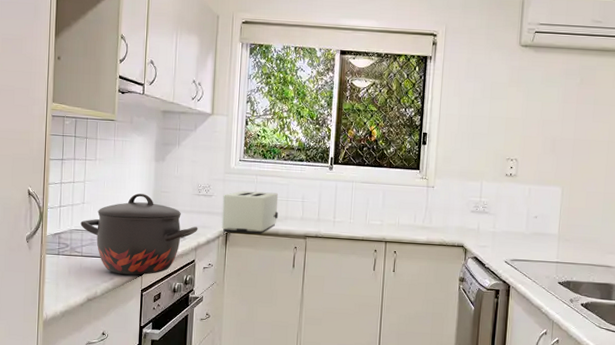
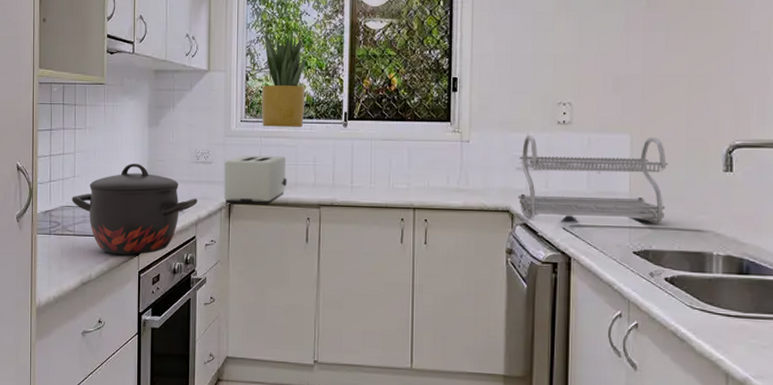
planter: none [258,79,303,168] -> present [261,27,310,127]
dish rack: none [470,183,589,260] -> present [517,134,668,223]

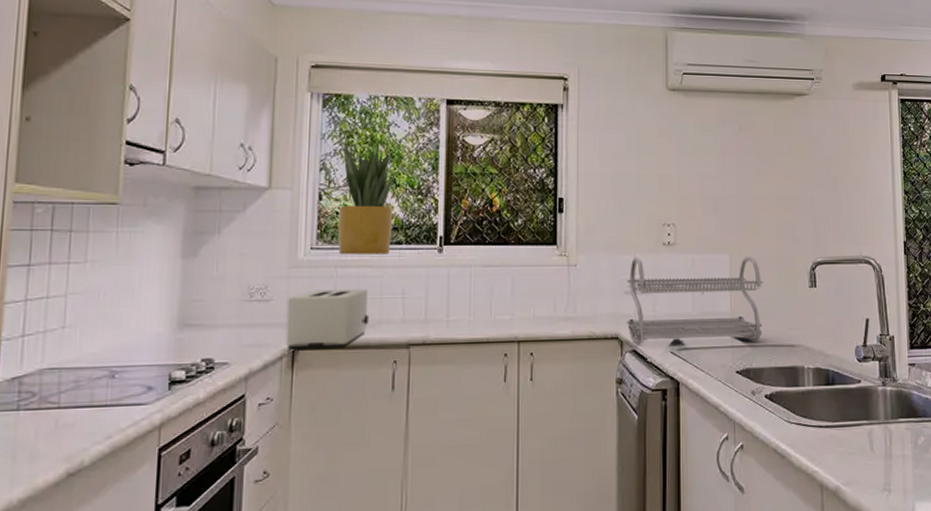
cooking pot: present [72,164,198,255] -> none [57,306,250,429]

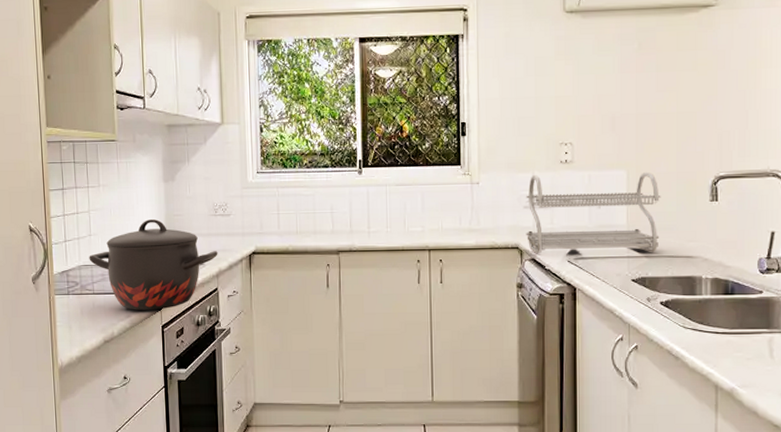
cooking pot: none [57,306,250,429] -> present [89,219,218,310]
toaster: present [285,289,369,351] -> none [242,205,306,255]
planter: present [337,138,399,255] -> none [272,77,322,177]

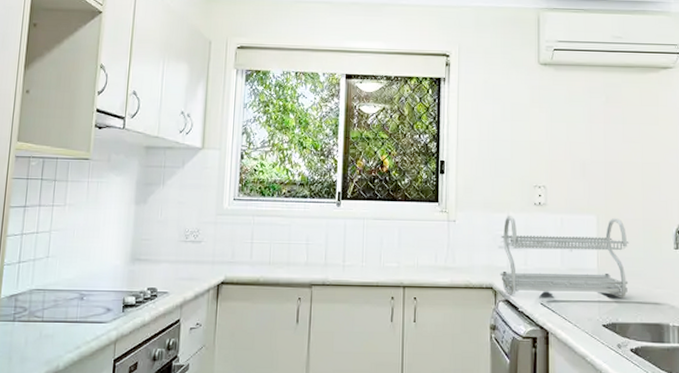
cooking pot: present [89,219,218,310] -> none [43,243,184,342]

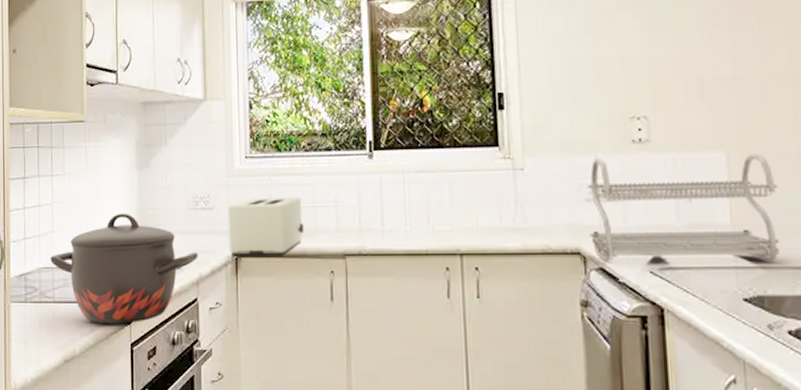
cooking pot: none [43,243,184,342] -> present [50,214,198,324]
toaster: none [212,234,279,286] -> present [227,197,305,258]

